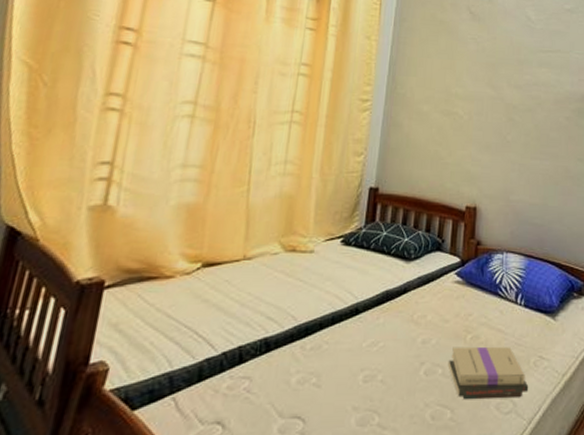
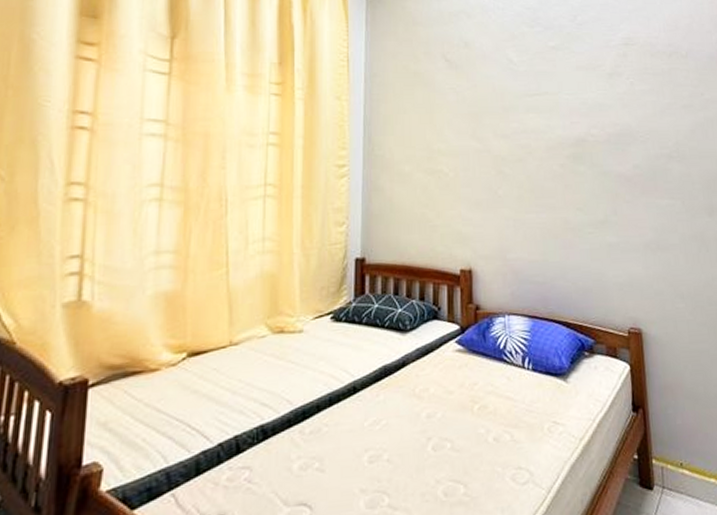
books: present [447,346,529,399] -> none [456,414,545,472]

